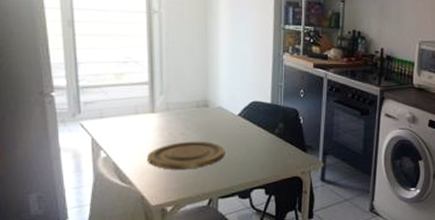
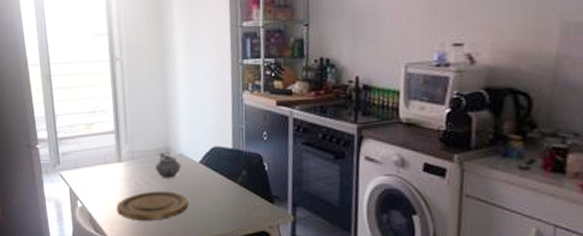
teapot: none [191,105,220,129] -> present [155,153,181,178]

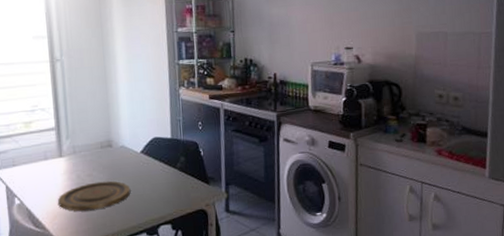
teapot: present [155,153,181,178] -> none [97,146,123,169]

